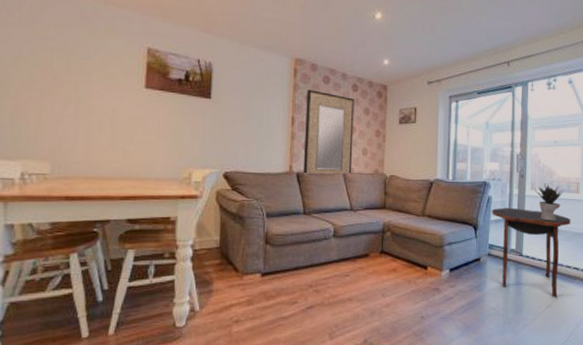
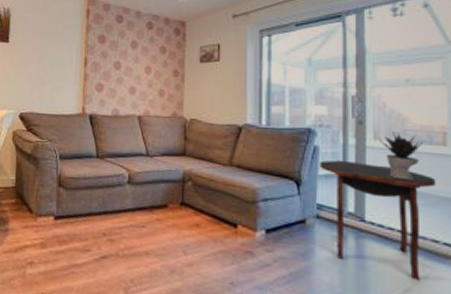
home mirror: present [302,90,355,175] -> none [95,30,150,118]

